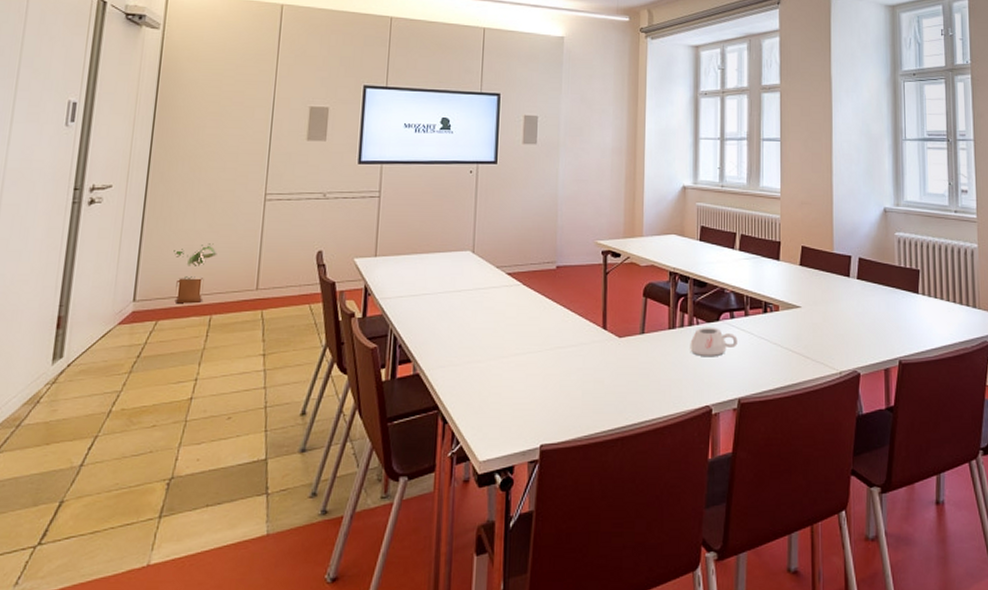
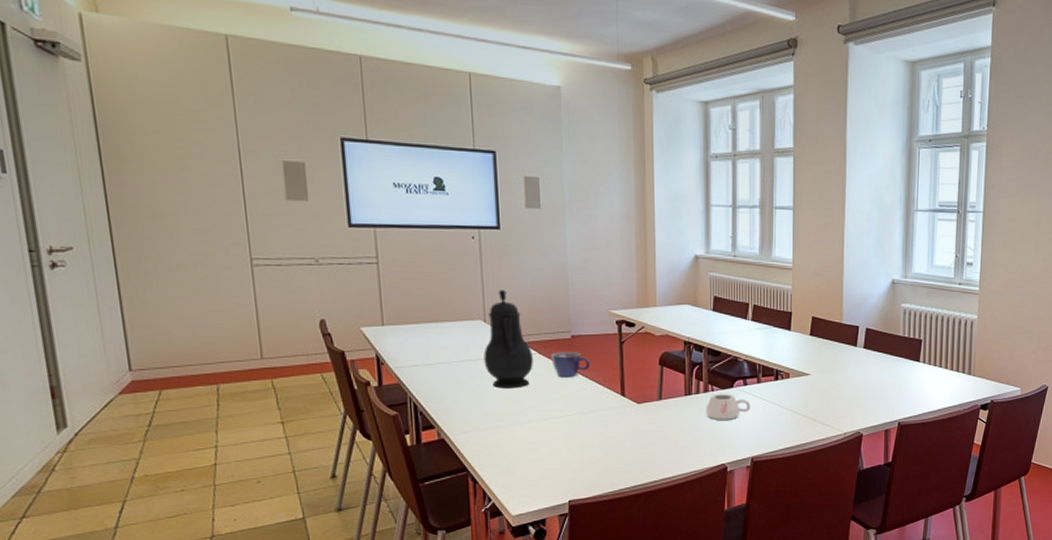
house plant: present [173,243,217,304] -> none [161,311,211,373]
coffeepot: none [468,221,517,321] -> present [483,290,533,389]
cup: none [535,283,574,310] -> present [551,352,591,378]

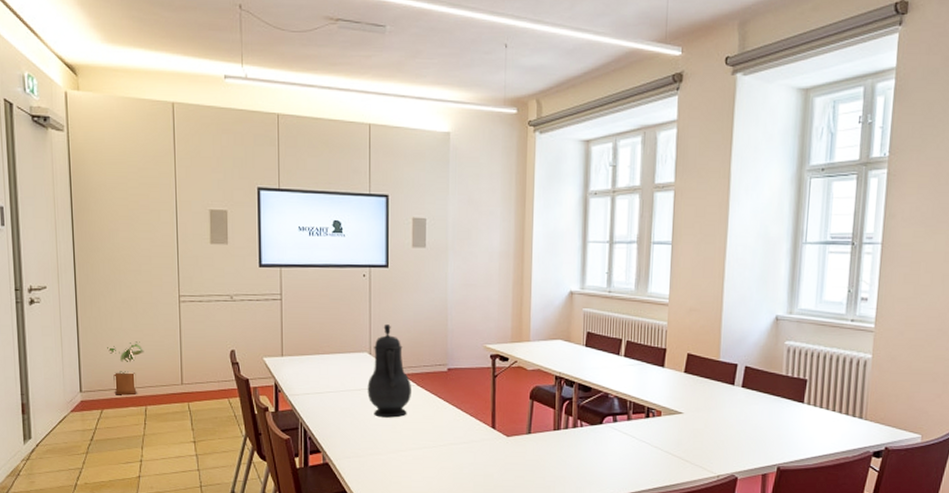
house plant: none [161,311,211,373] -> present [107,341,144,396]
cup: present [551,352,591,378] -> none [428,384,465,409]
cup: present [706,393,751,421] -> none [574,429,620,457]

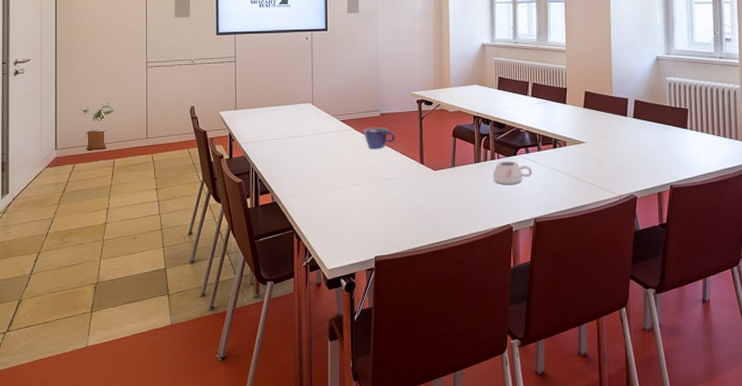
coffeepot: present [367,324,411,418] -> none [311,78,349,159]
cup: none [428,384,465,409] -> present [364,127,396,149]
cup: none [574,429,620,457] -> present [493,160,532,185]

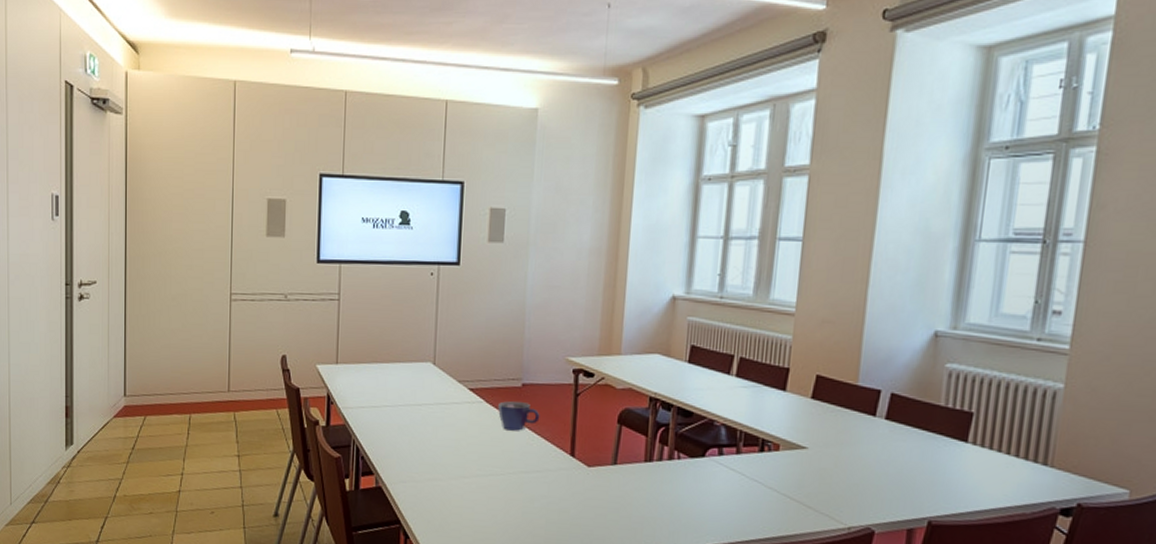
house plant: present [81,103,114,151] -> none [154,343,191,402]
cup: present [493,160,532,185] -> none [668,462,725,497]

